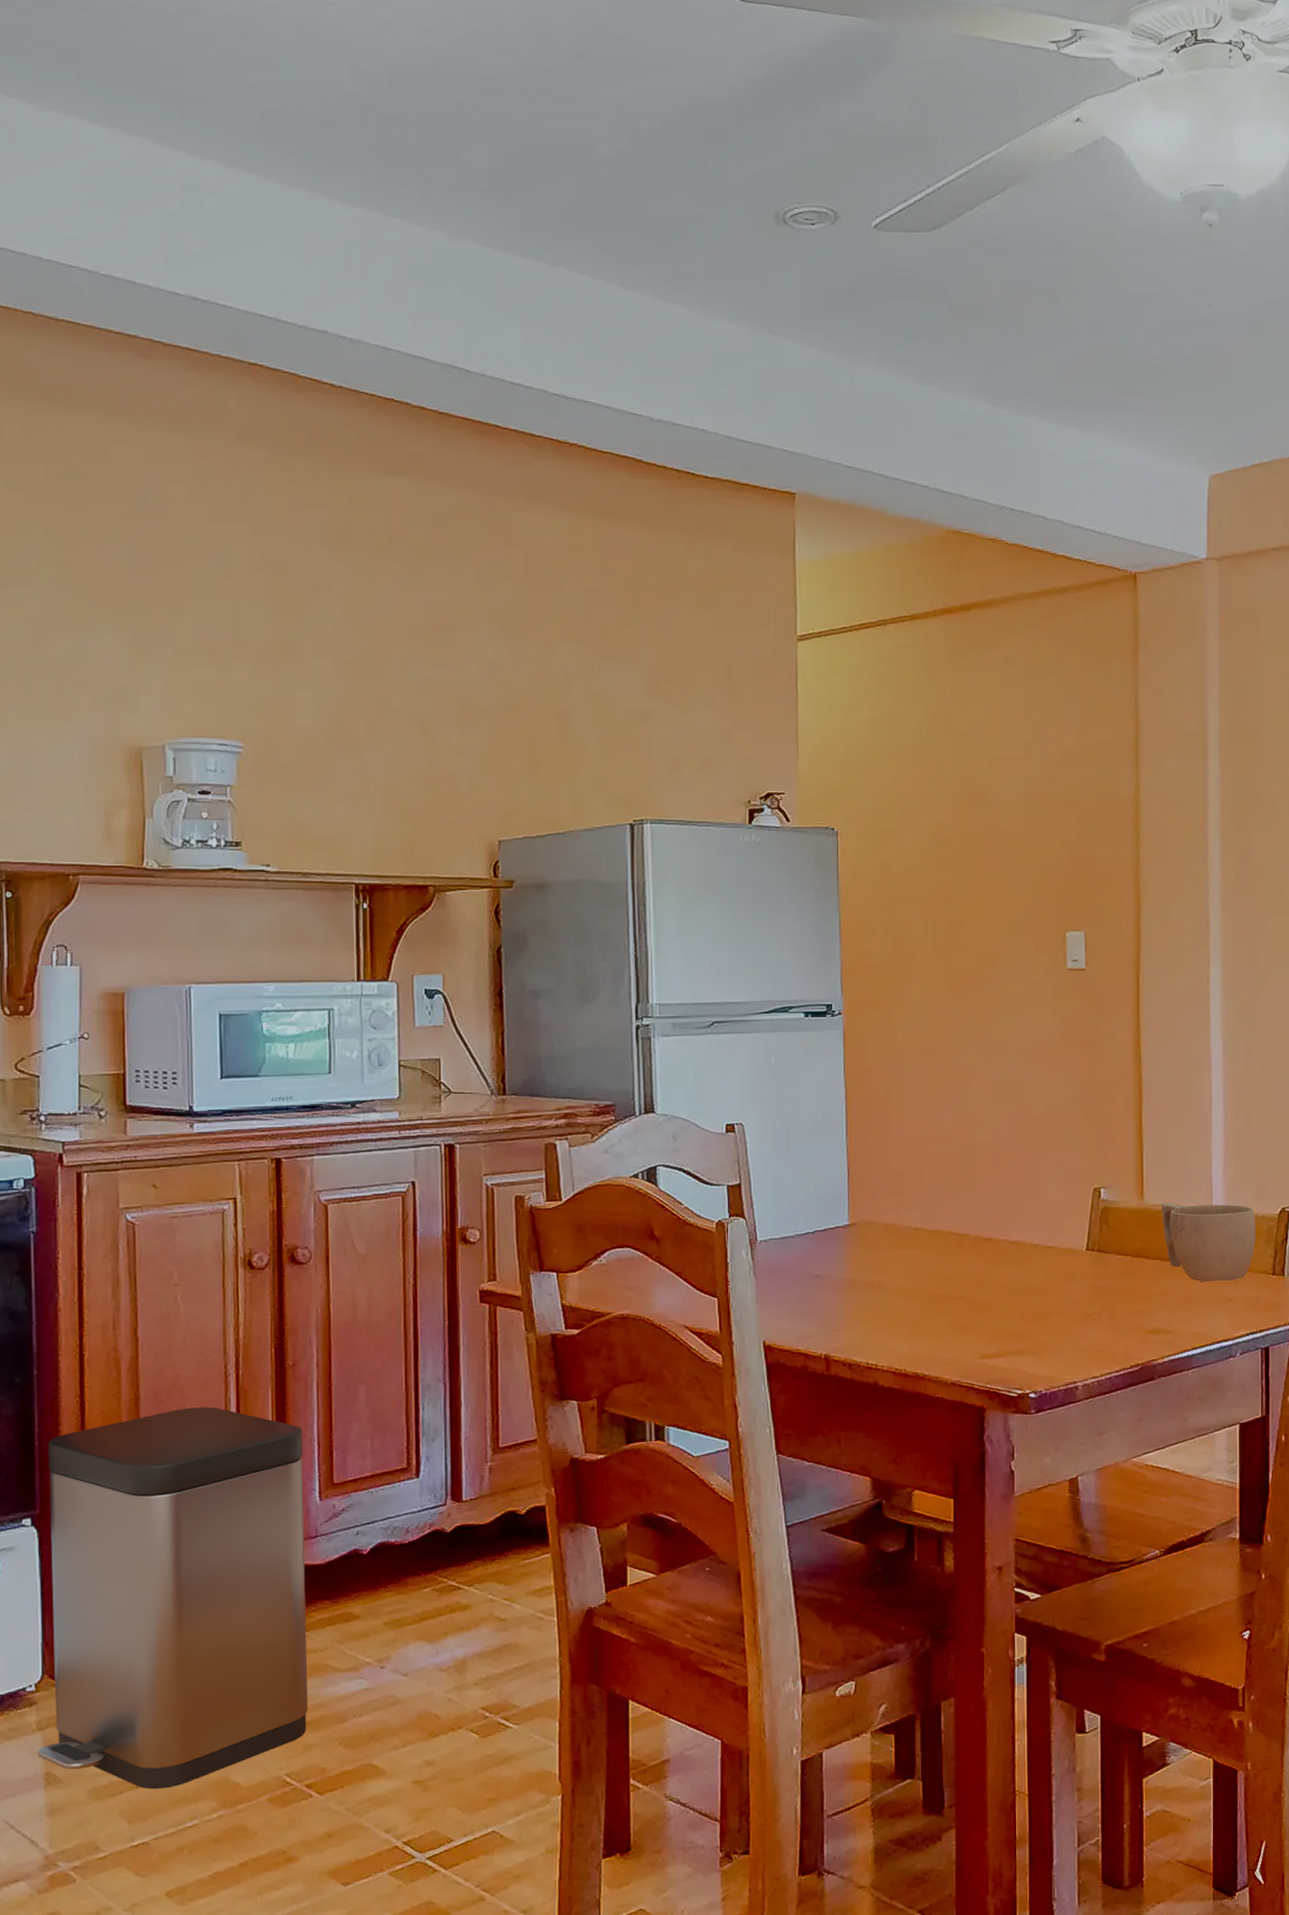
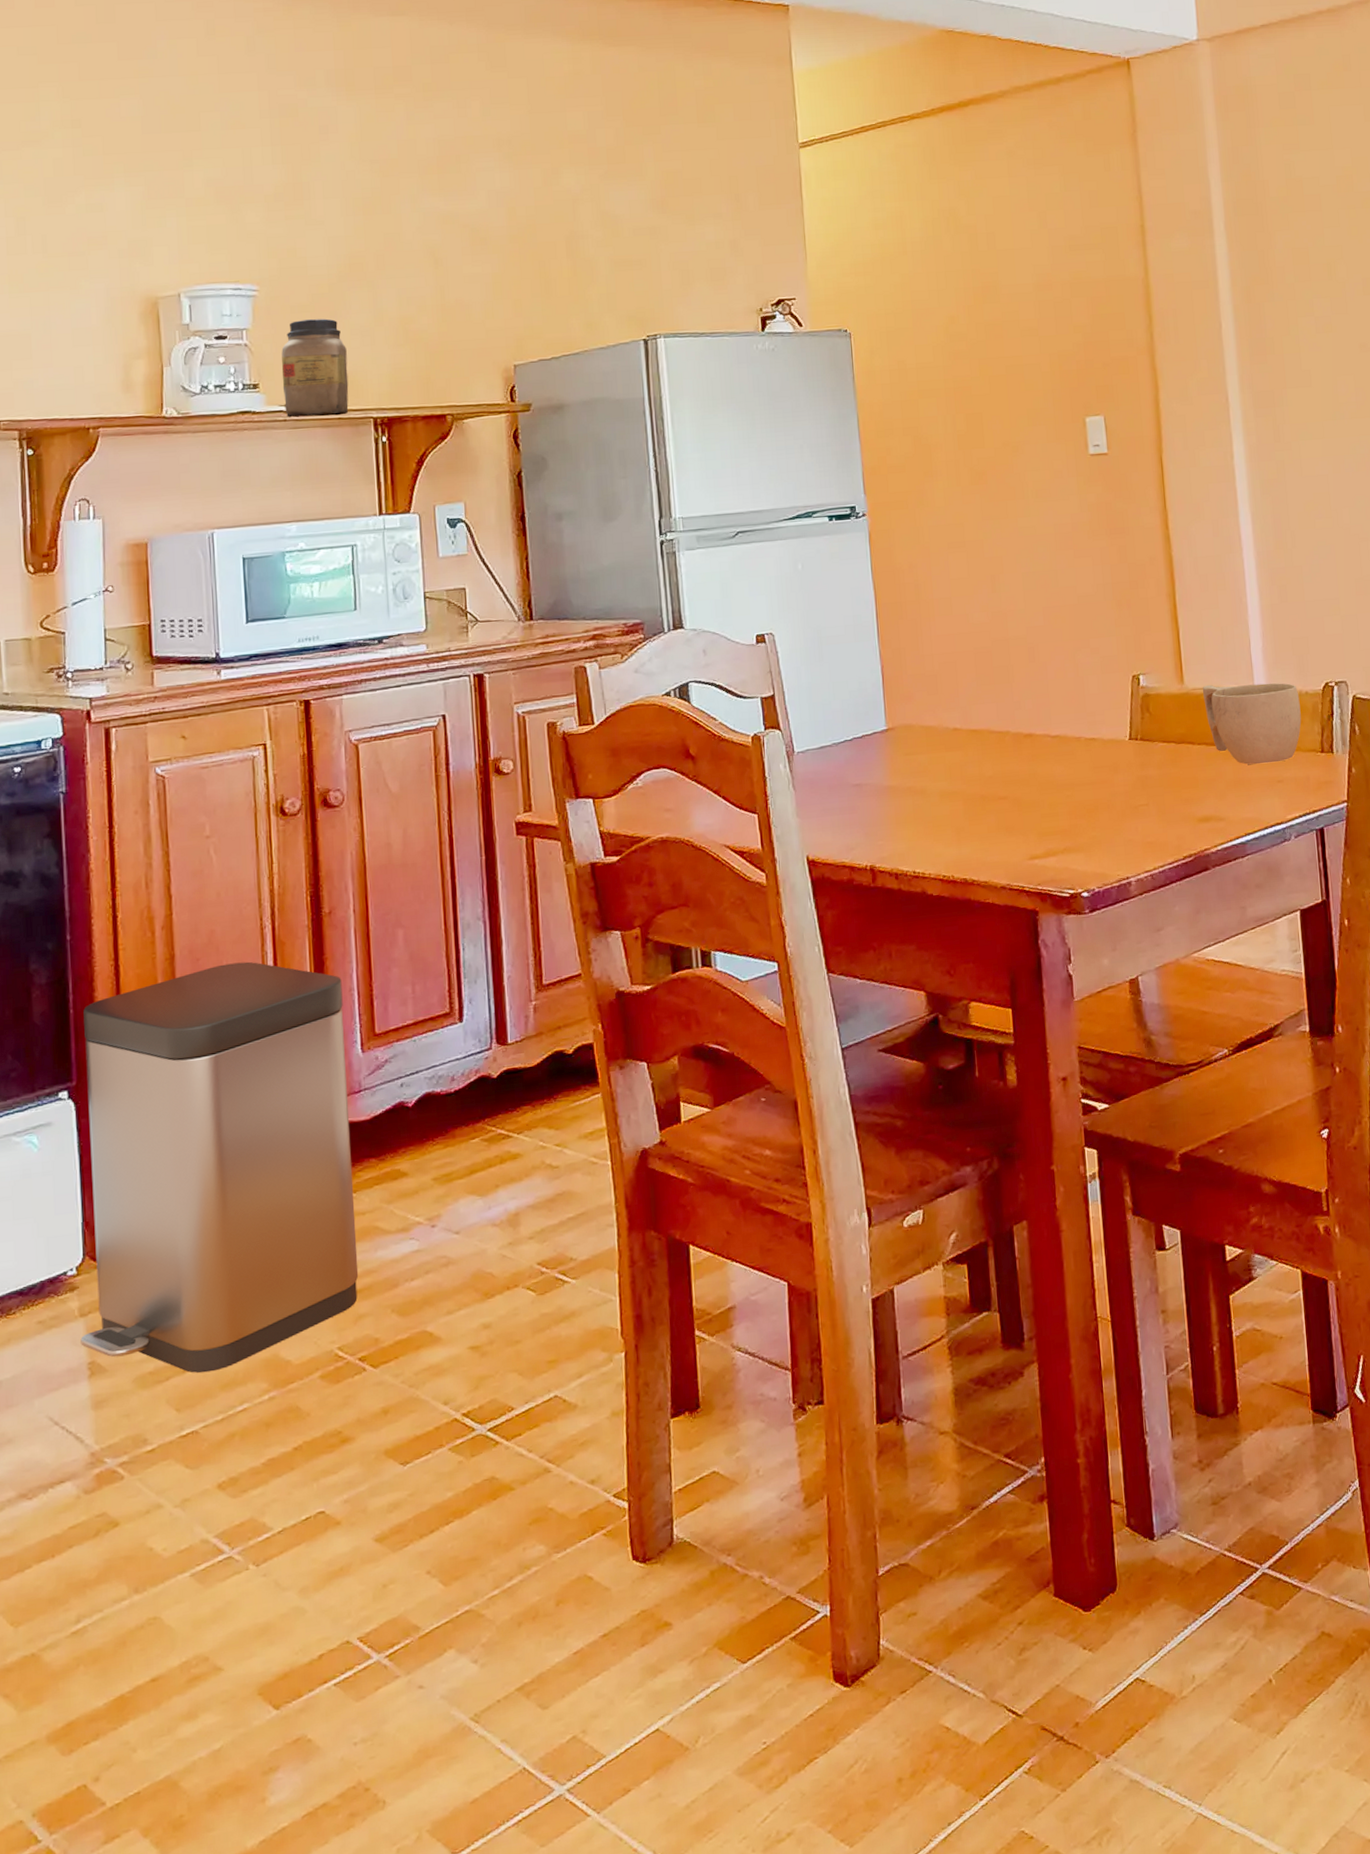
jar: none [264,780,332,879] -> present [281,318,349,418]

